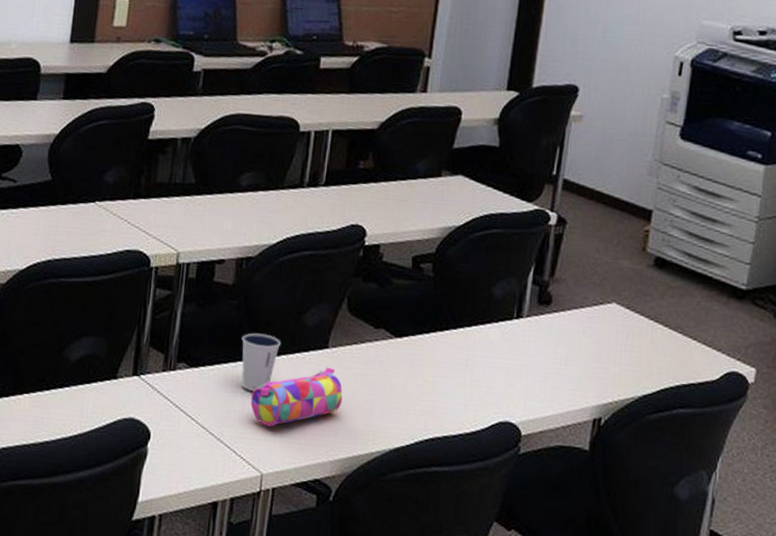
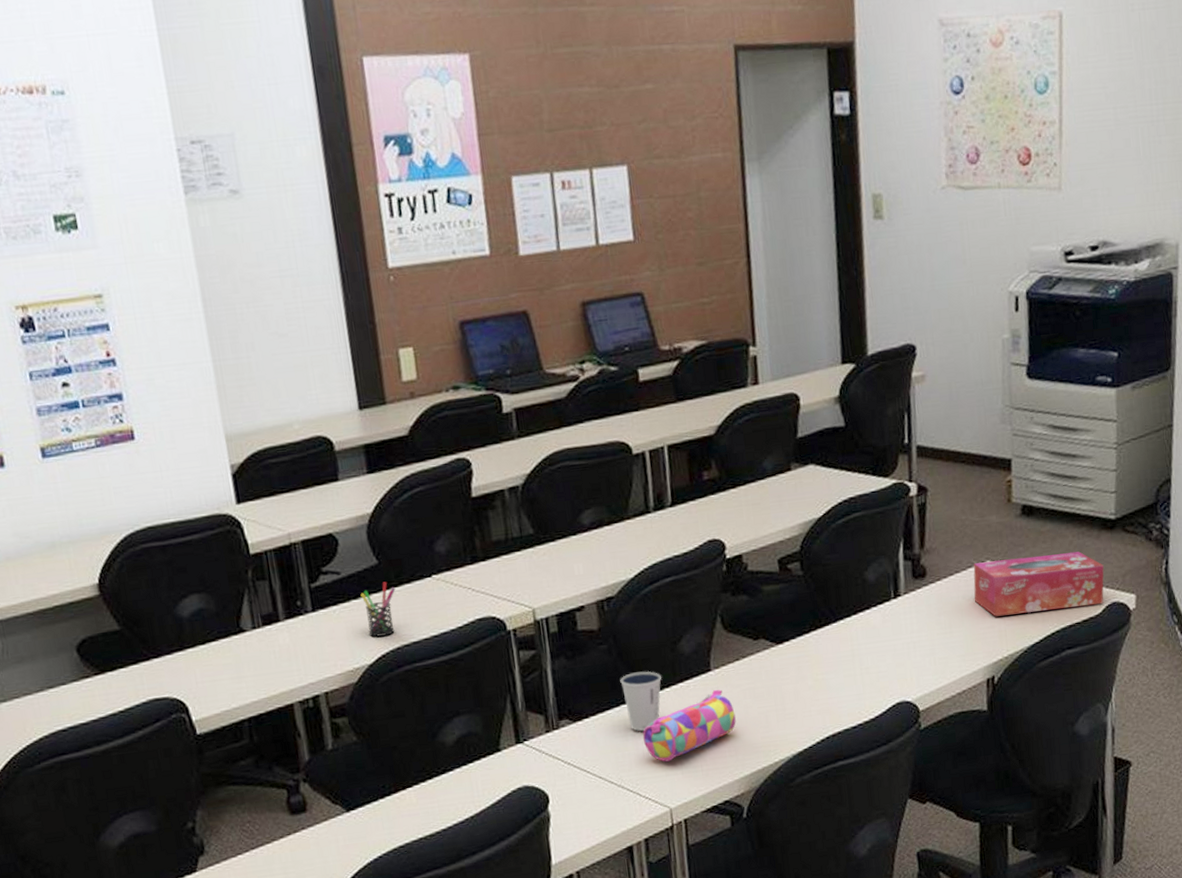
pen holder: none [27,198,61,247] -> present [360,581,396,637]
tissue box: none [594,302,728,371] -> present [973,551,1104,617]

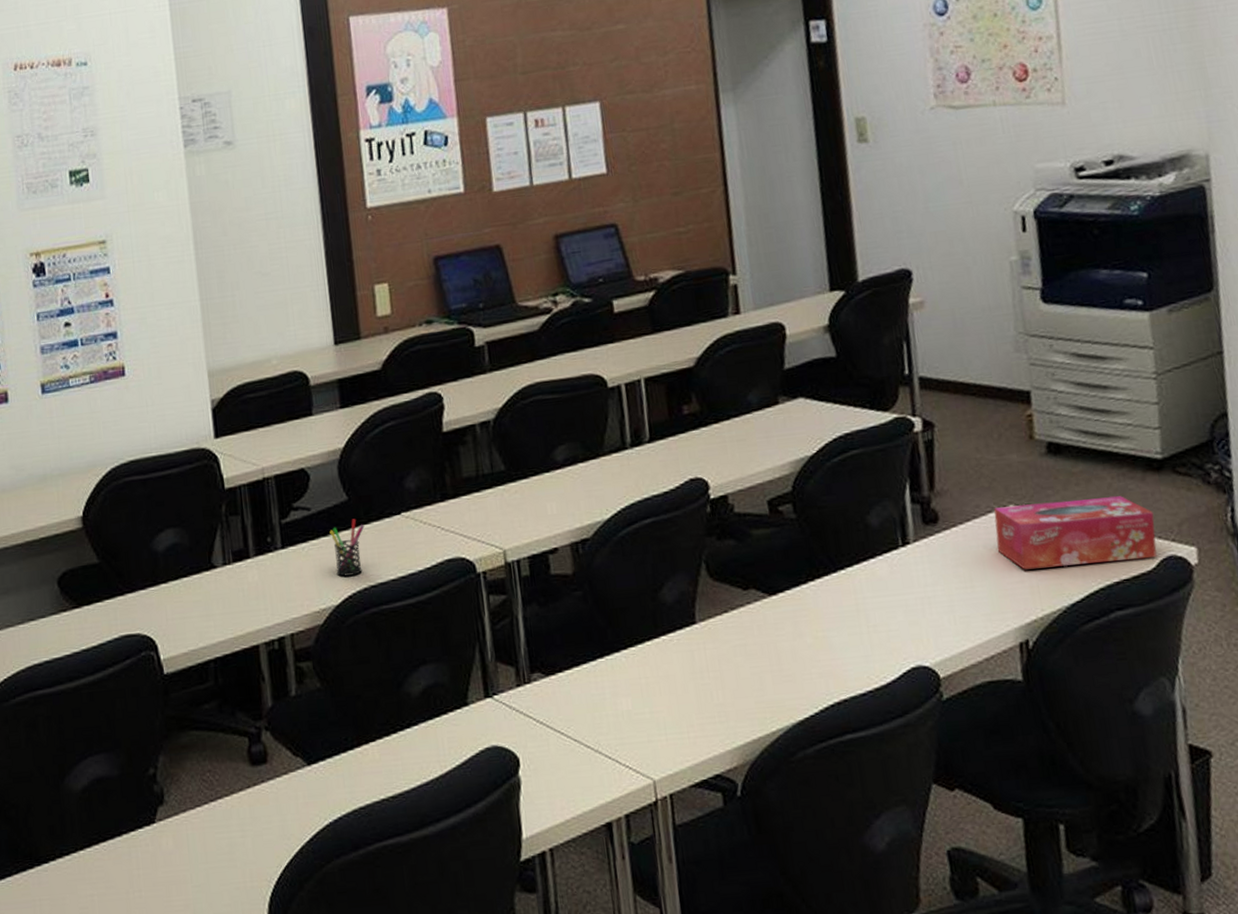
dixie cup: present [620,671,661,732] -> none [596,621,642,690]
pencil case: present [642,689,736,762] -> none [621,644,726,726]

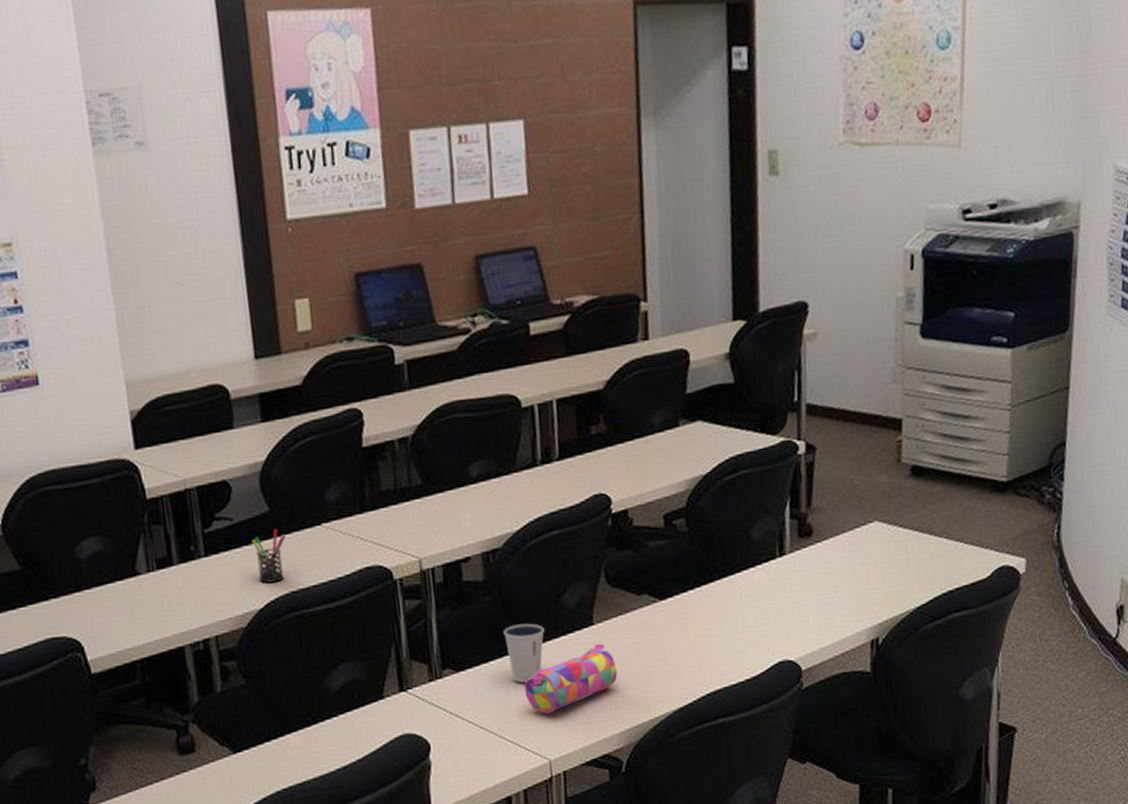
dixie cup: none [596,621,642,690] -> present [503,623,544,683]
pencil case: none [621,644,726,726] -> present [524,643,618,714]
tissue box: present [994,496,1157,570] -> none [860,514,994,578]

